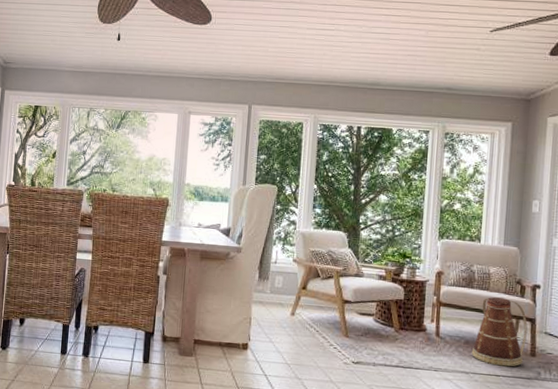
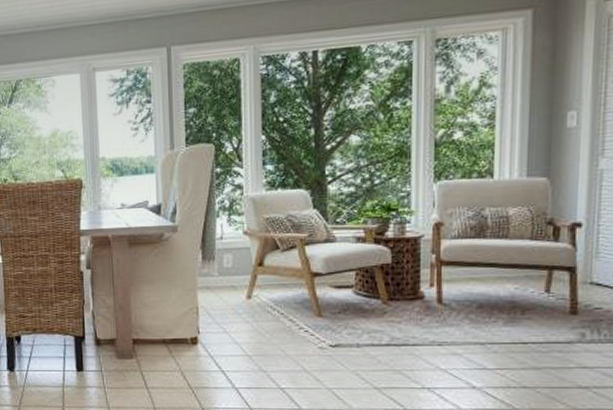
basket: present [471,297,528,367] -> none [487,245,565,331]

